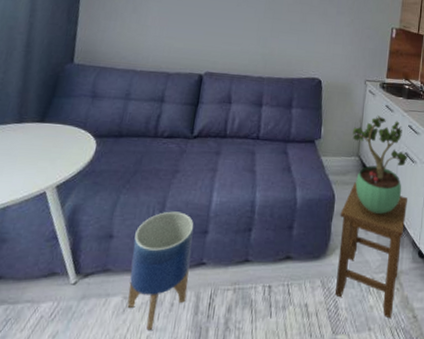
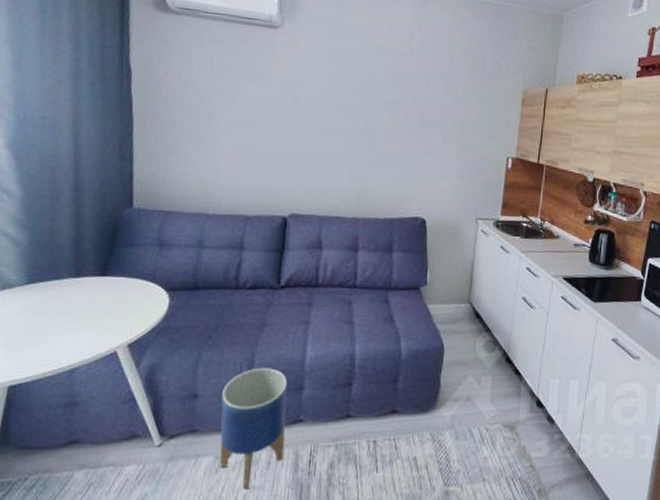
stool: present [335,182,407,319] -> none [447,331,525,469]
potted plant: present [352,115,408,214] -> none [462,258,525,363]

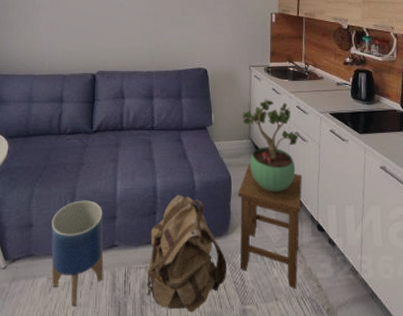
backpack: none [335,363,431,495] -> present [147,194,226,313]
stool: none [447,331,525,469] -> present [237,163,302,289]
potted plant: none [462,258,525,363] -> present [242,99,298,192]

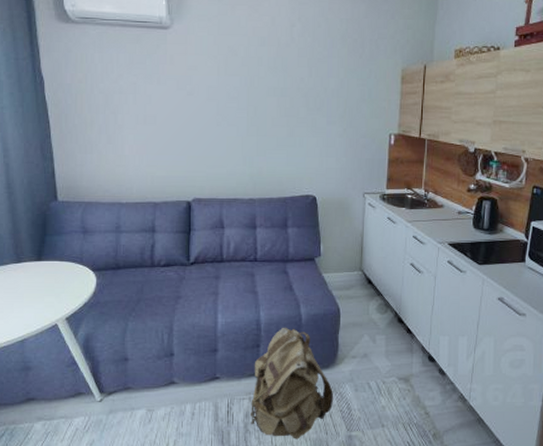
planter: present [51,200,104,307] -> none [148,334,205,436]
stool: present [237,163,302,289] -> none [346,295,415,416]
potted plant: present [242,99,298,192] -> none [354,228,413,324]

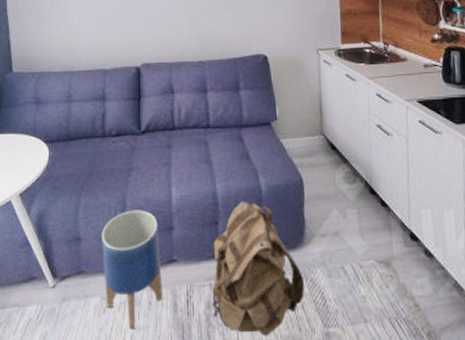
planter: none [148,334,205,436] -> present [102,210,163,330]

